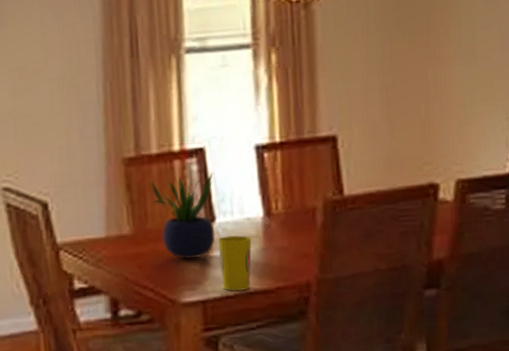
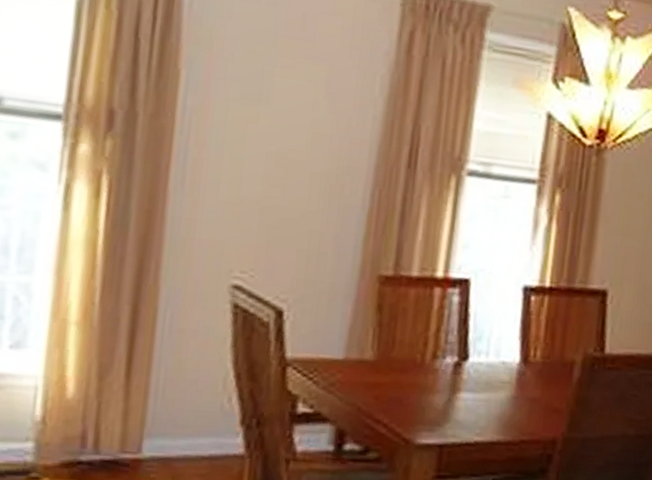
potted plant: present [150,172,216,259] -> none [402,300,475,398]
cup: present [218,235,252,291] -> none [464,378,504,439]

